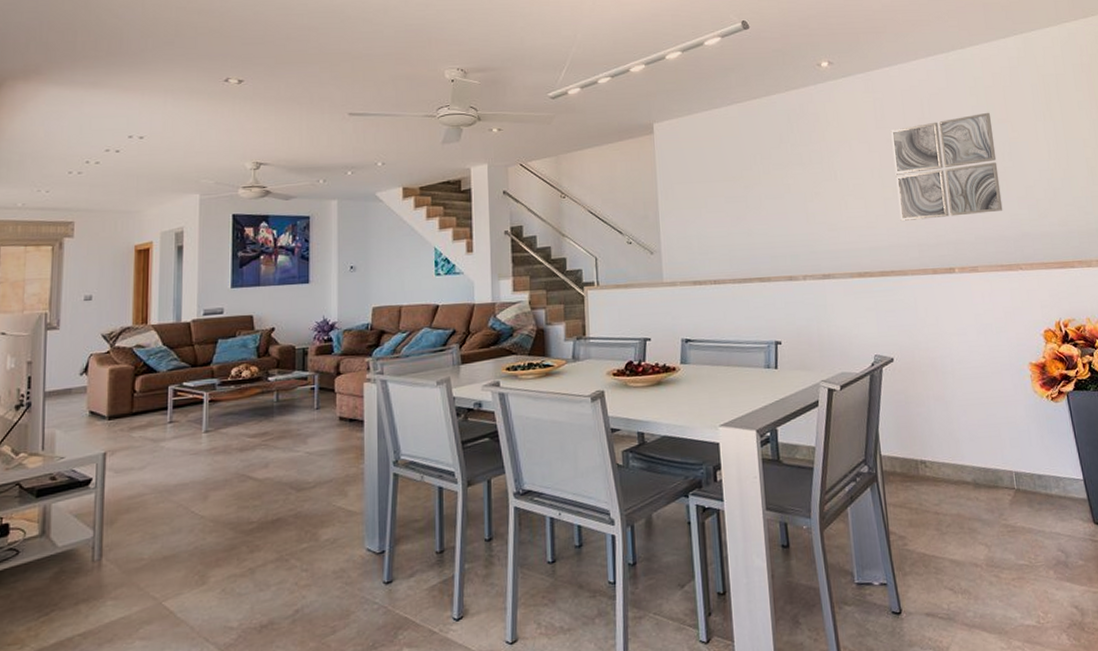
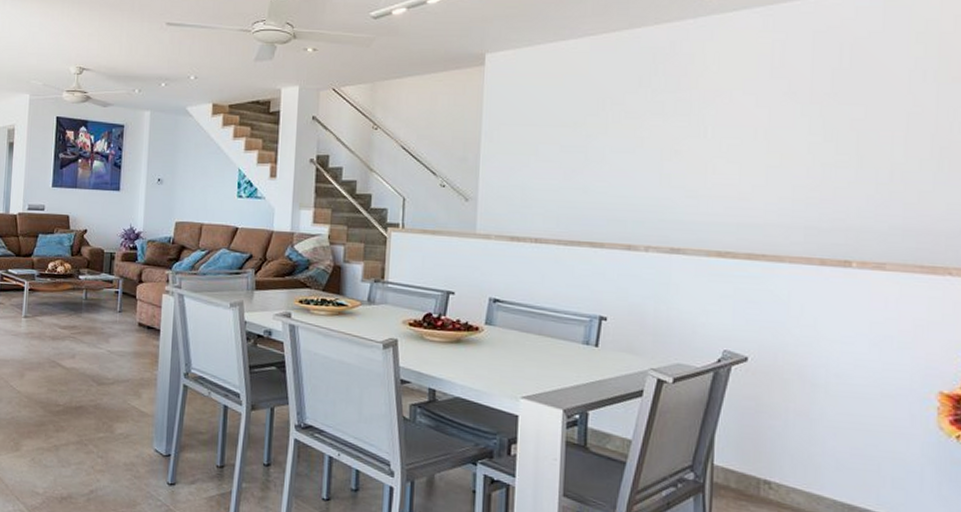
wall art: present [890,112,1003,221] -> none [785,67,943,198]

